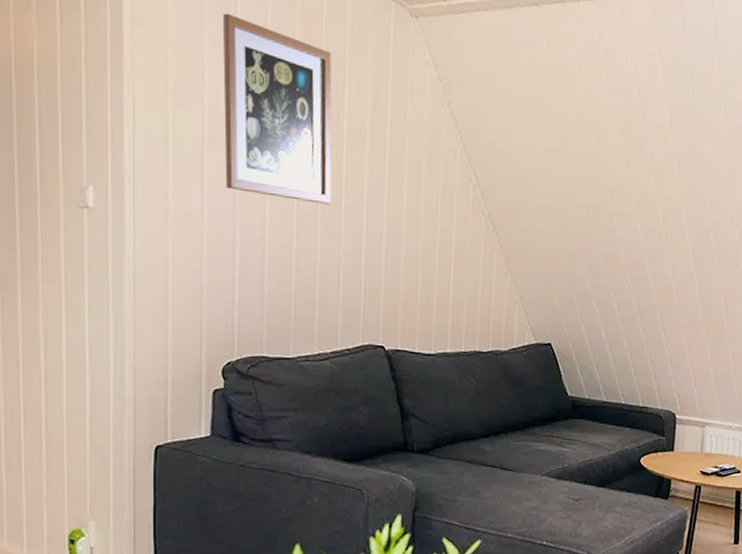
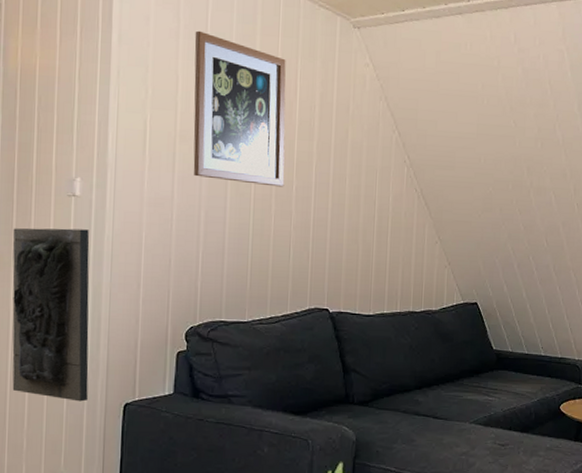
relief plaque: none [16,243,113,443] -> present [12,228,90,402]

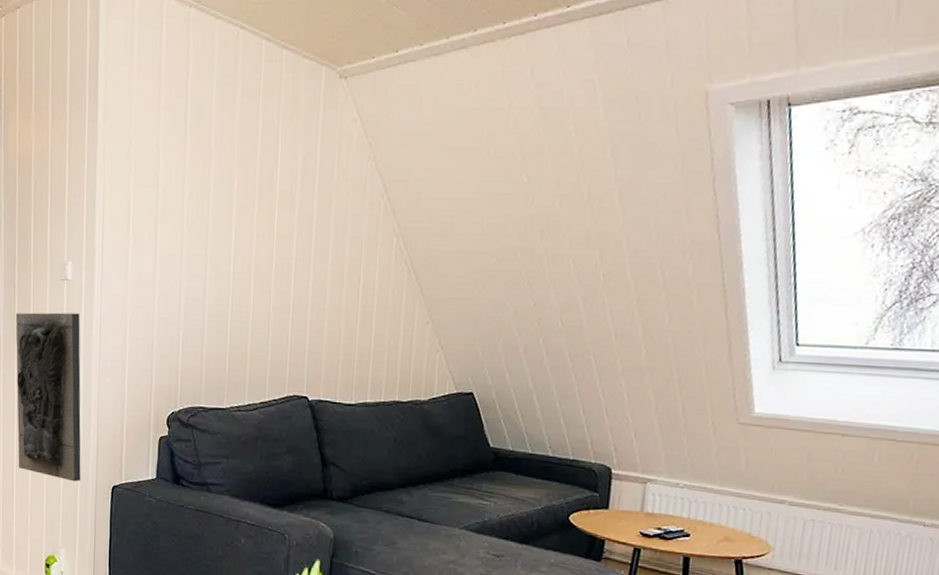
wall art: present [193,30,286,187] -> none [174,98,267,265]

